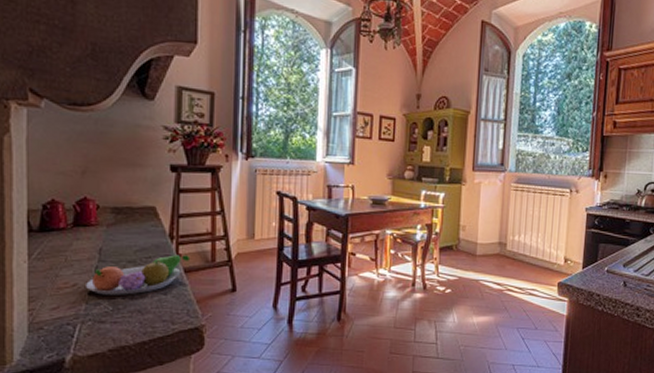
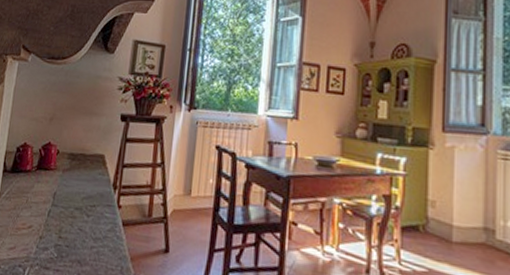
fruit bowl: present [86,255,191,295] -> none [39,205,130,243]

